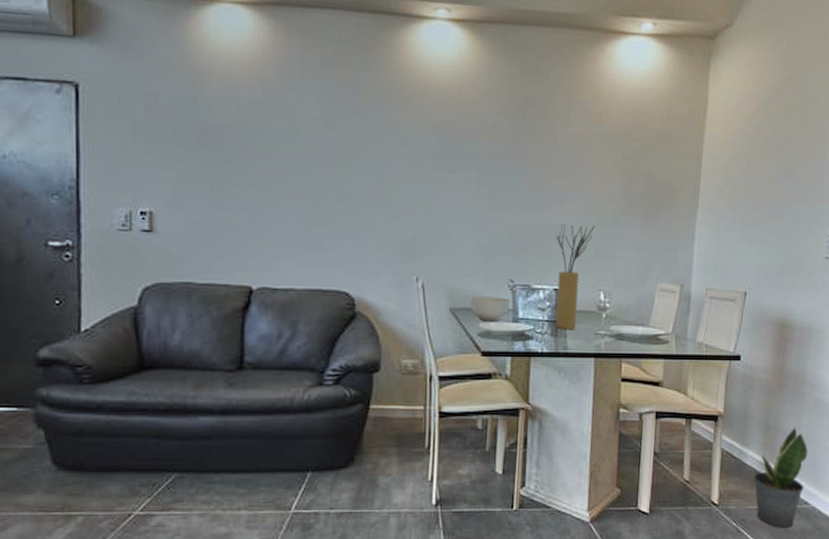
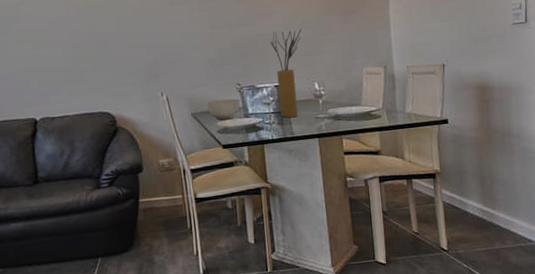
potted plant: present [754,427,809,528] -> none [477,175,526,265]

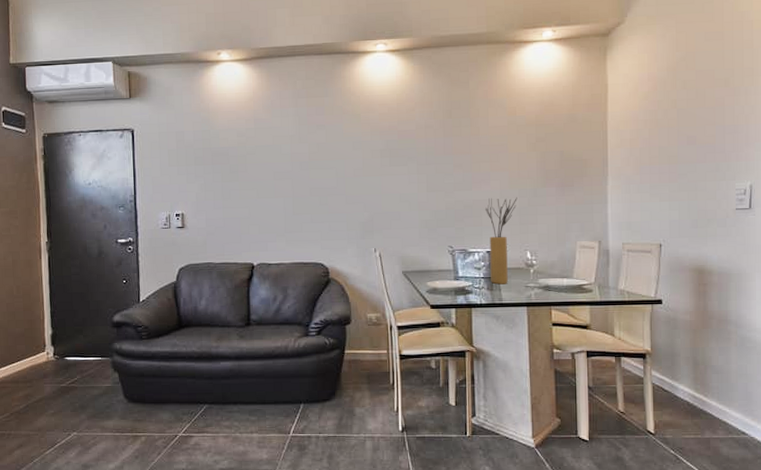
bowl: present [206,99,241,120] -> none [417,260,452,281]

